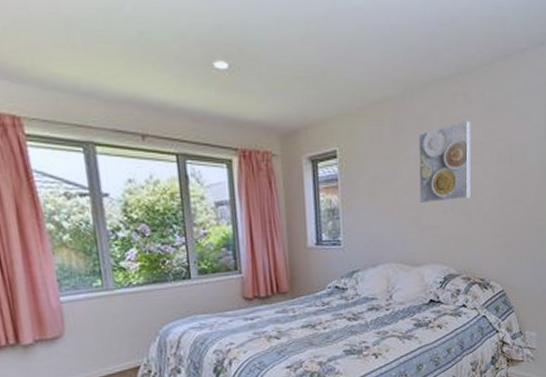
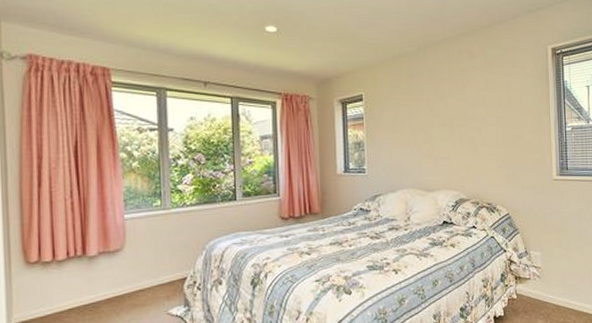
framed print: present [419,121,471,203] -> none [431,72,476,137]

